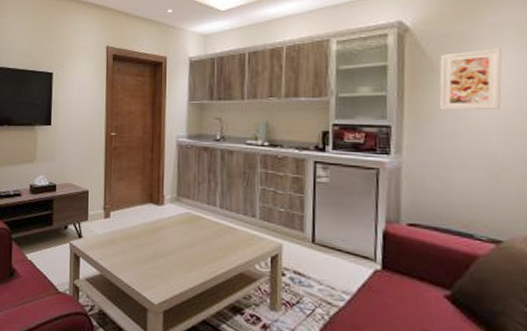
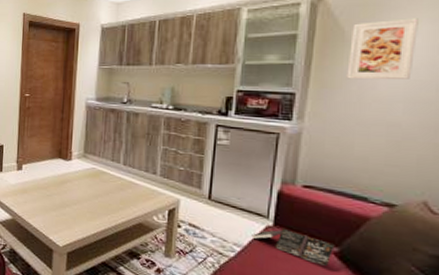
paperback book: none [360,271,447,312] -> present [251,228,335,266]

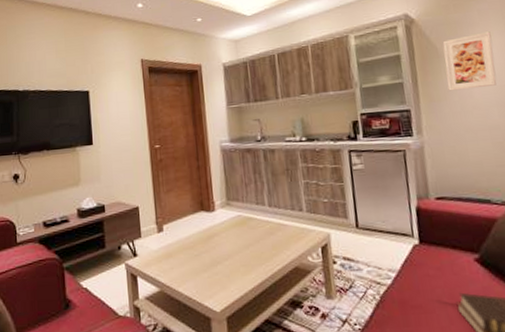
paperback book: present [251,228,335,266] -> none [402,244,476,275]

